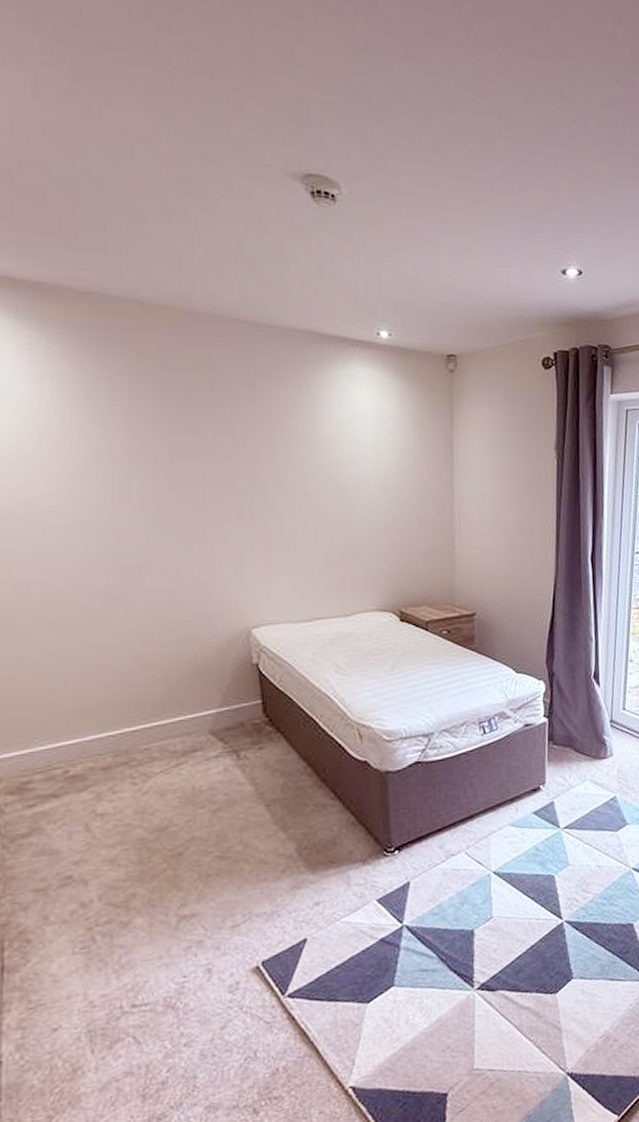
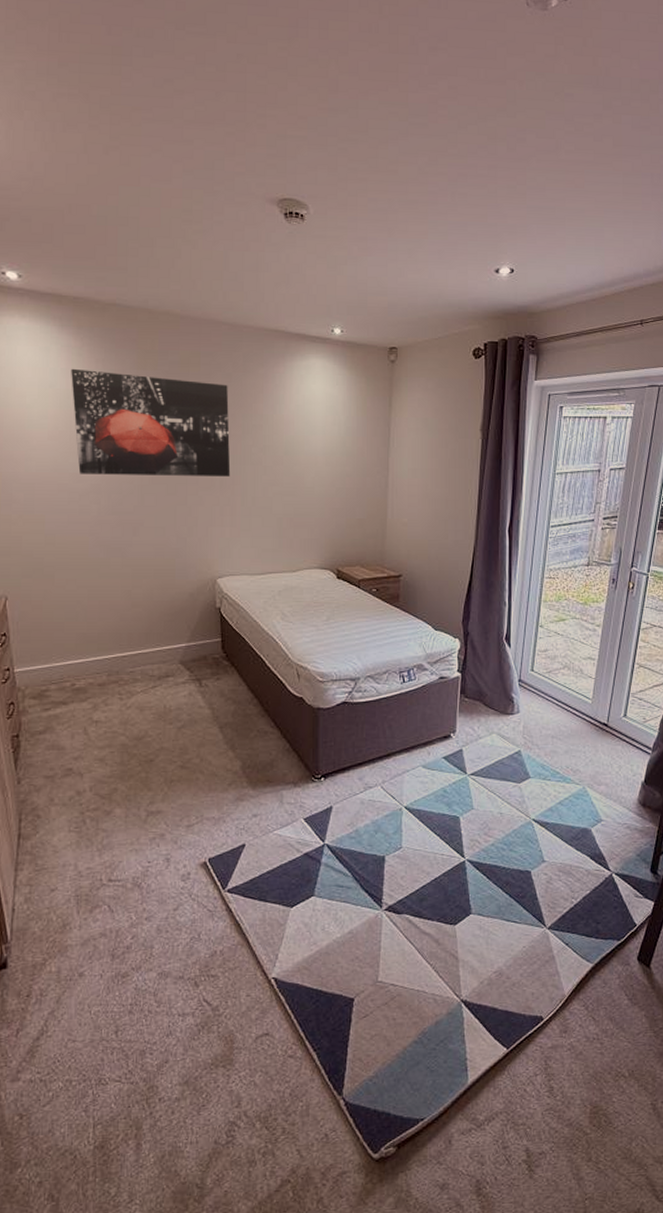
wall art: none [36,373,262,507] -> present [71,368,231,477]

